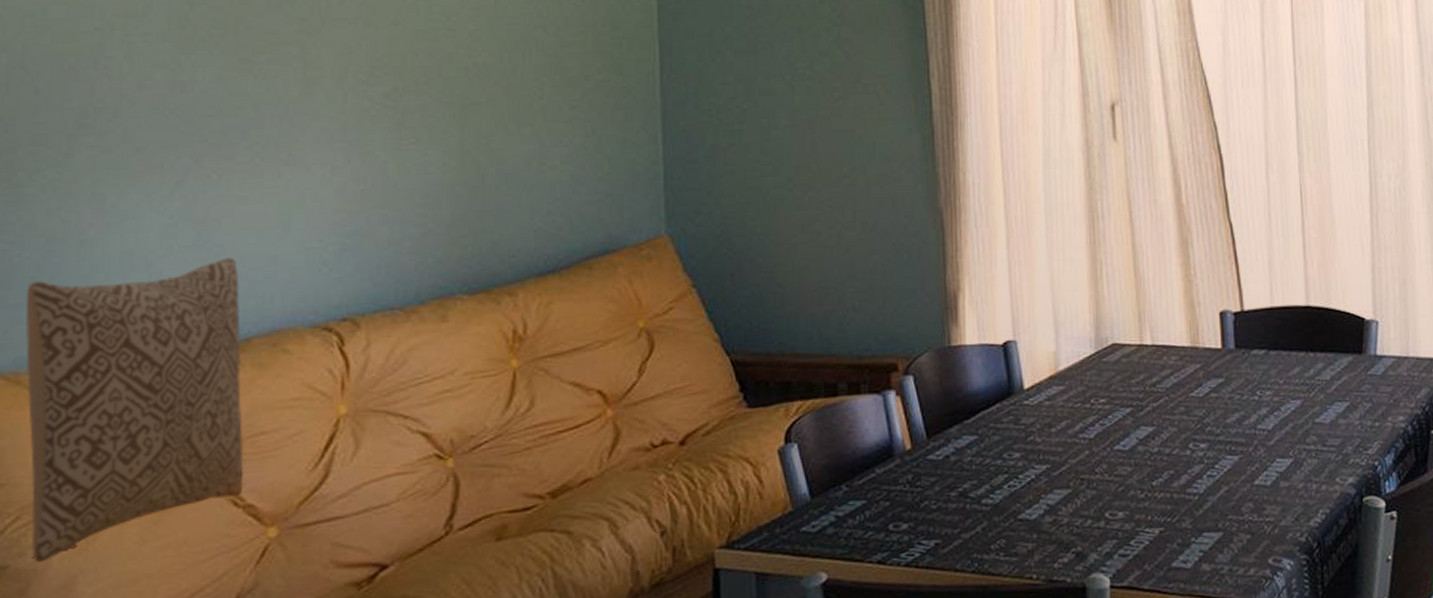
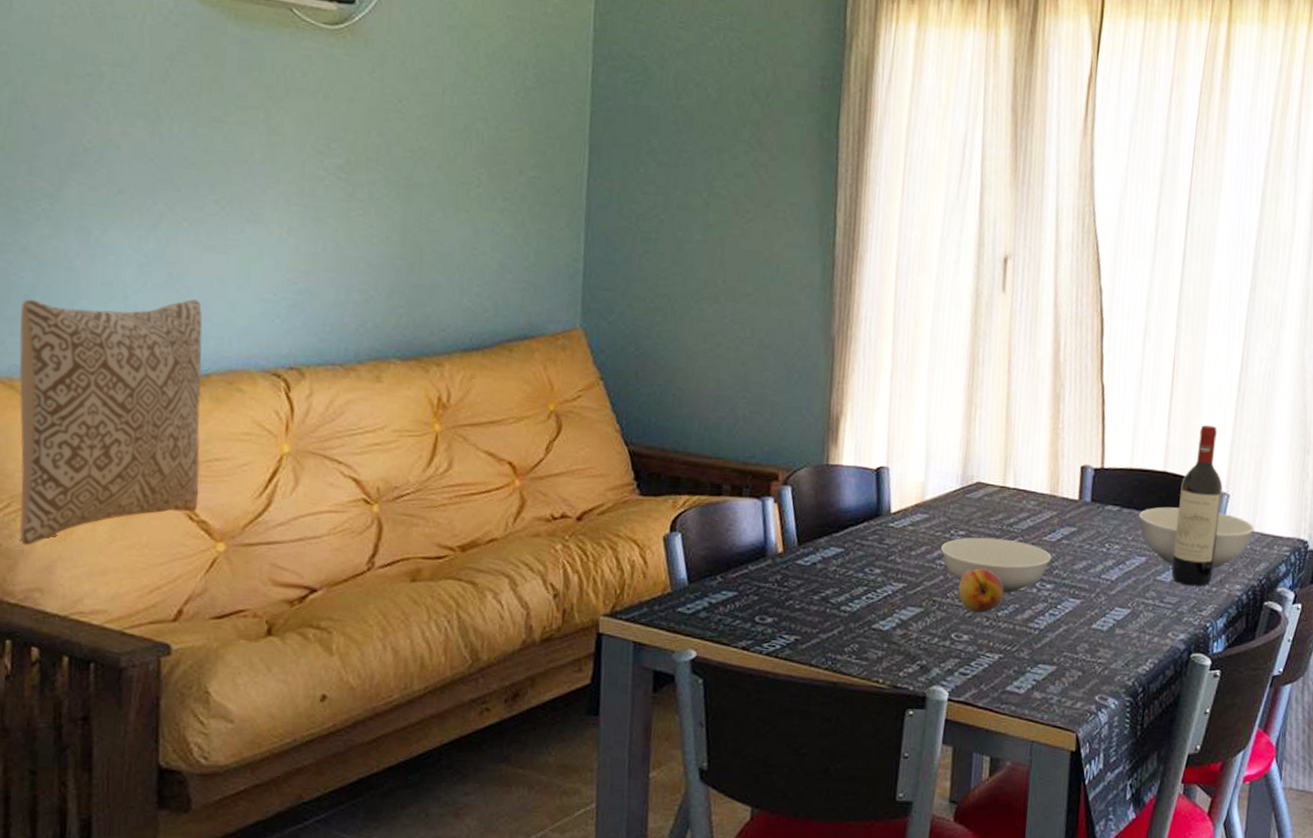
bowl: none [1082,401,1202,461] -> present [940,537,1052,594]
fruit: none [1107,436,1155,486] -> present [958,568,1004,613]
bowl: none [1287,341,1409,404] -> present [1138,507,1255,569]
wine bottle: none [1326,252,1373,424] -> present [1171,425,1223,587]

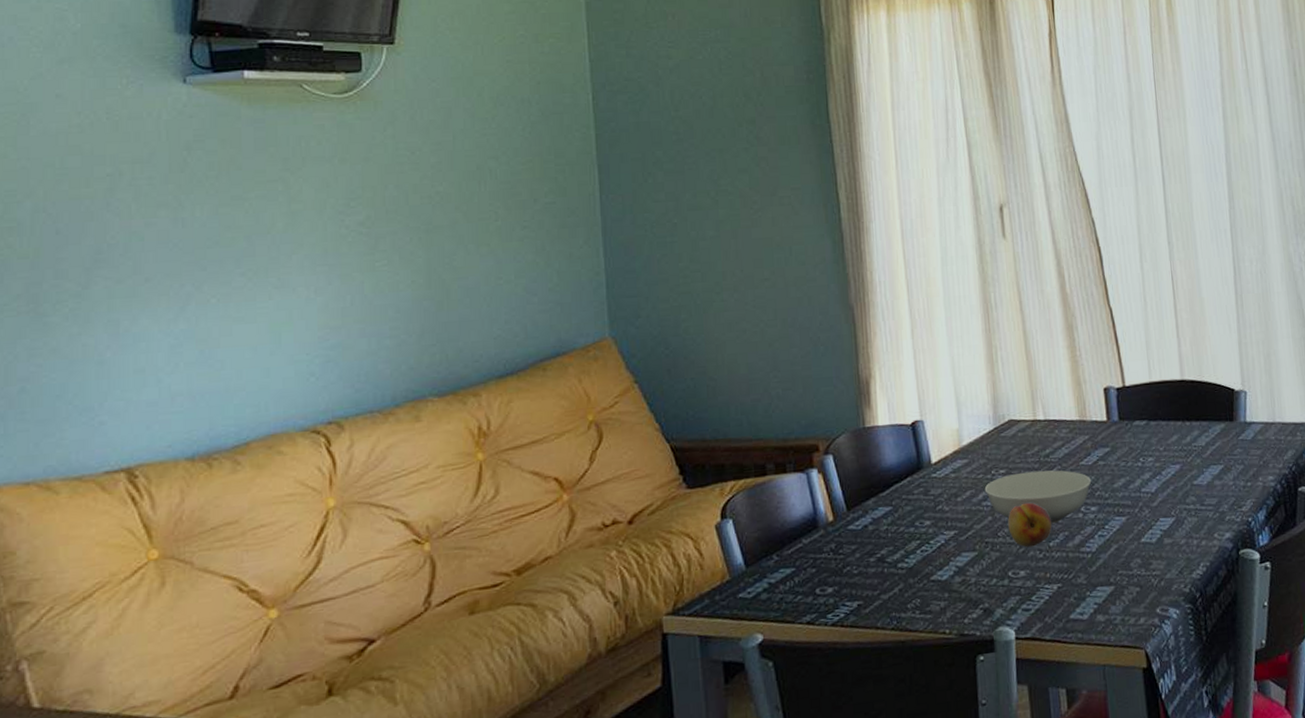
pillow: present [19,299,203,546] -> none [54,371,246,648]
bowl: present [1138,507,1255,569] -> none [1165,409,1276,468]
wine bottle: present [1171,425,1223,587] -> none [1200,330,1245,485]

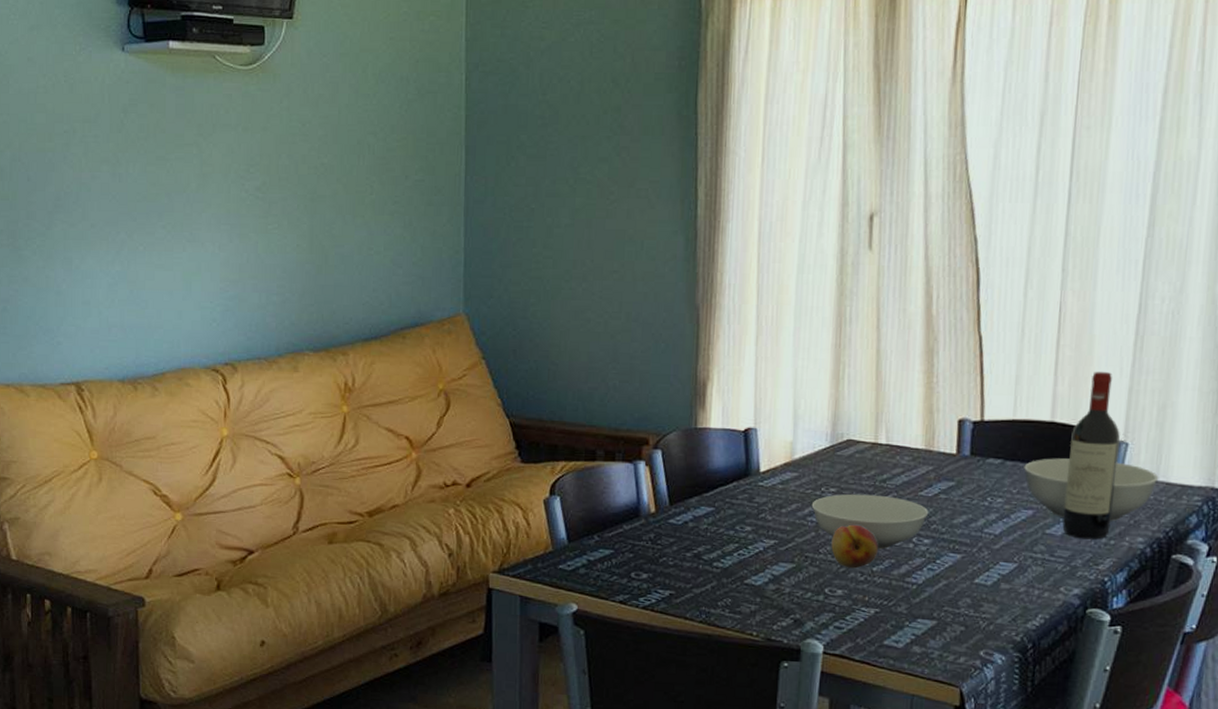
bowl: none [1165,409,1276,468] -> present [1024,458,1159,521]
wine bottle: none [1200,330,1245,485] -> present [1062,372,1120,540]

